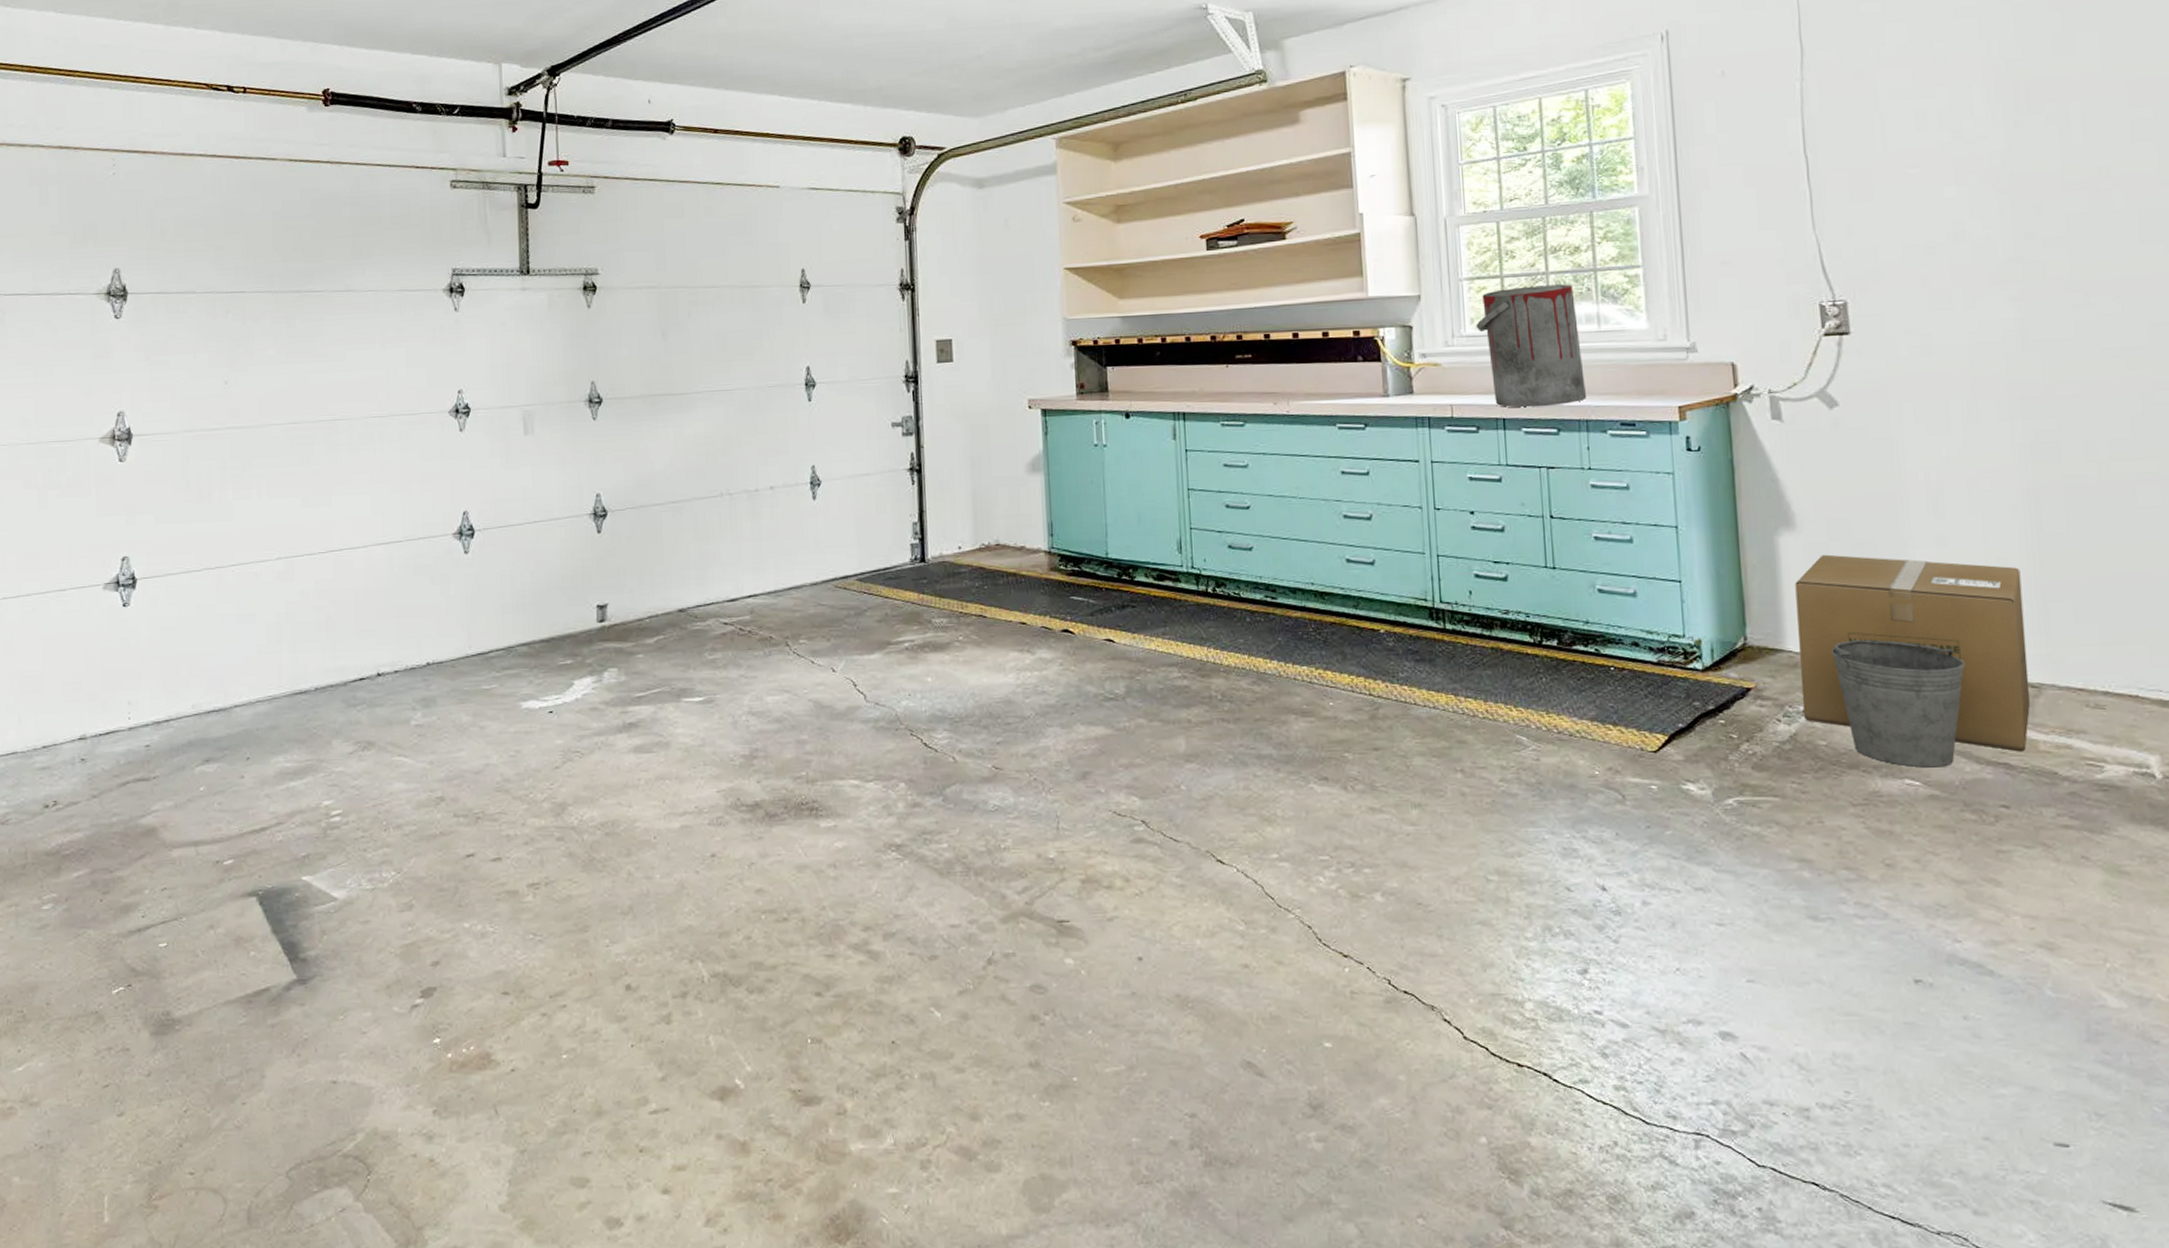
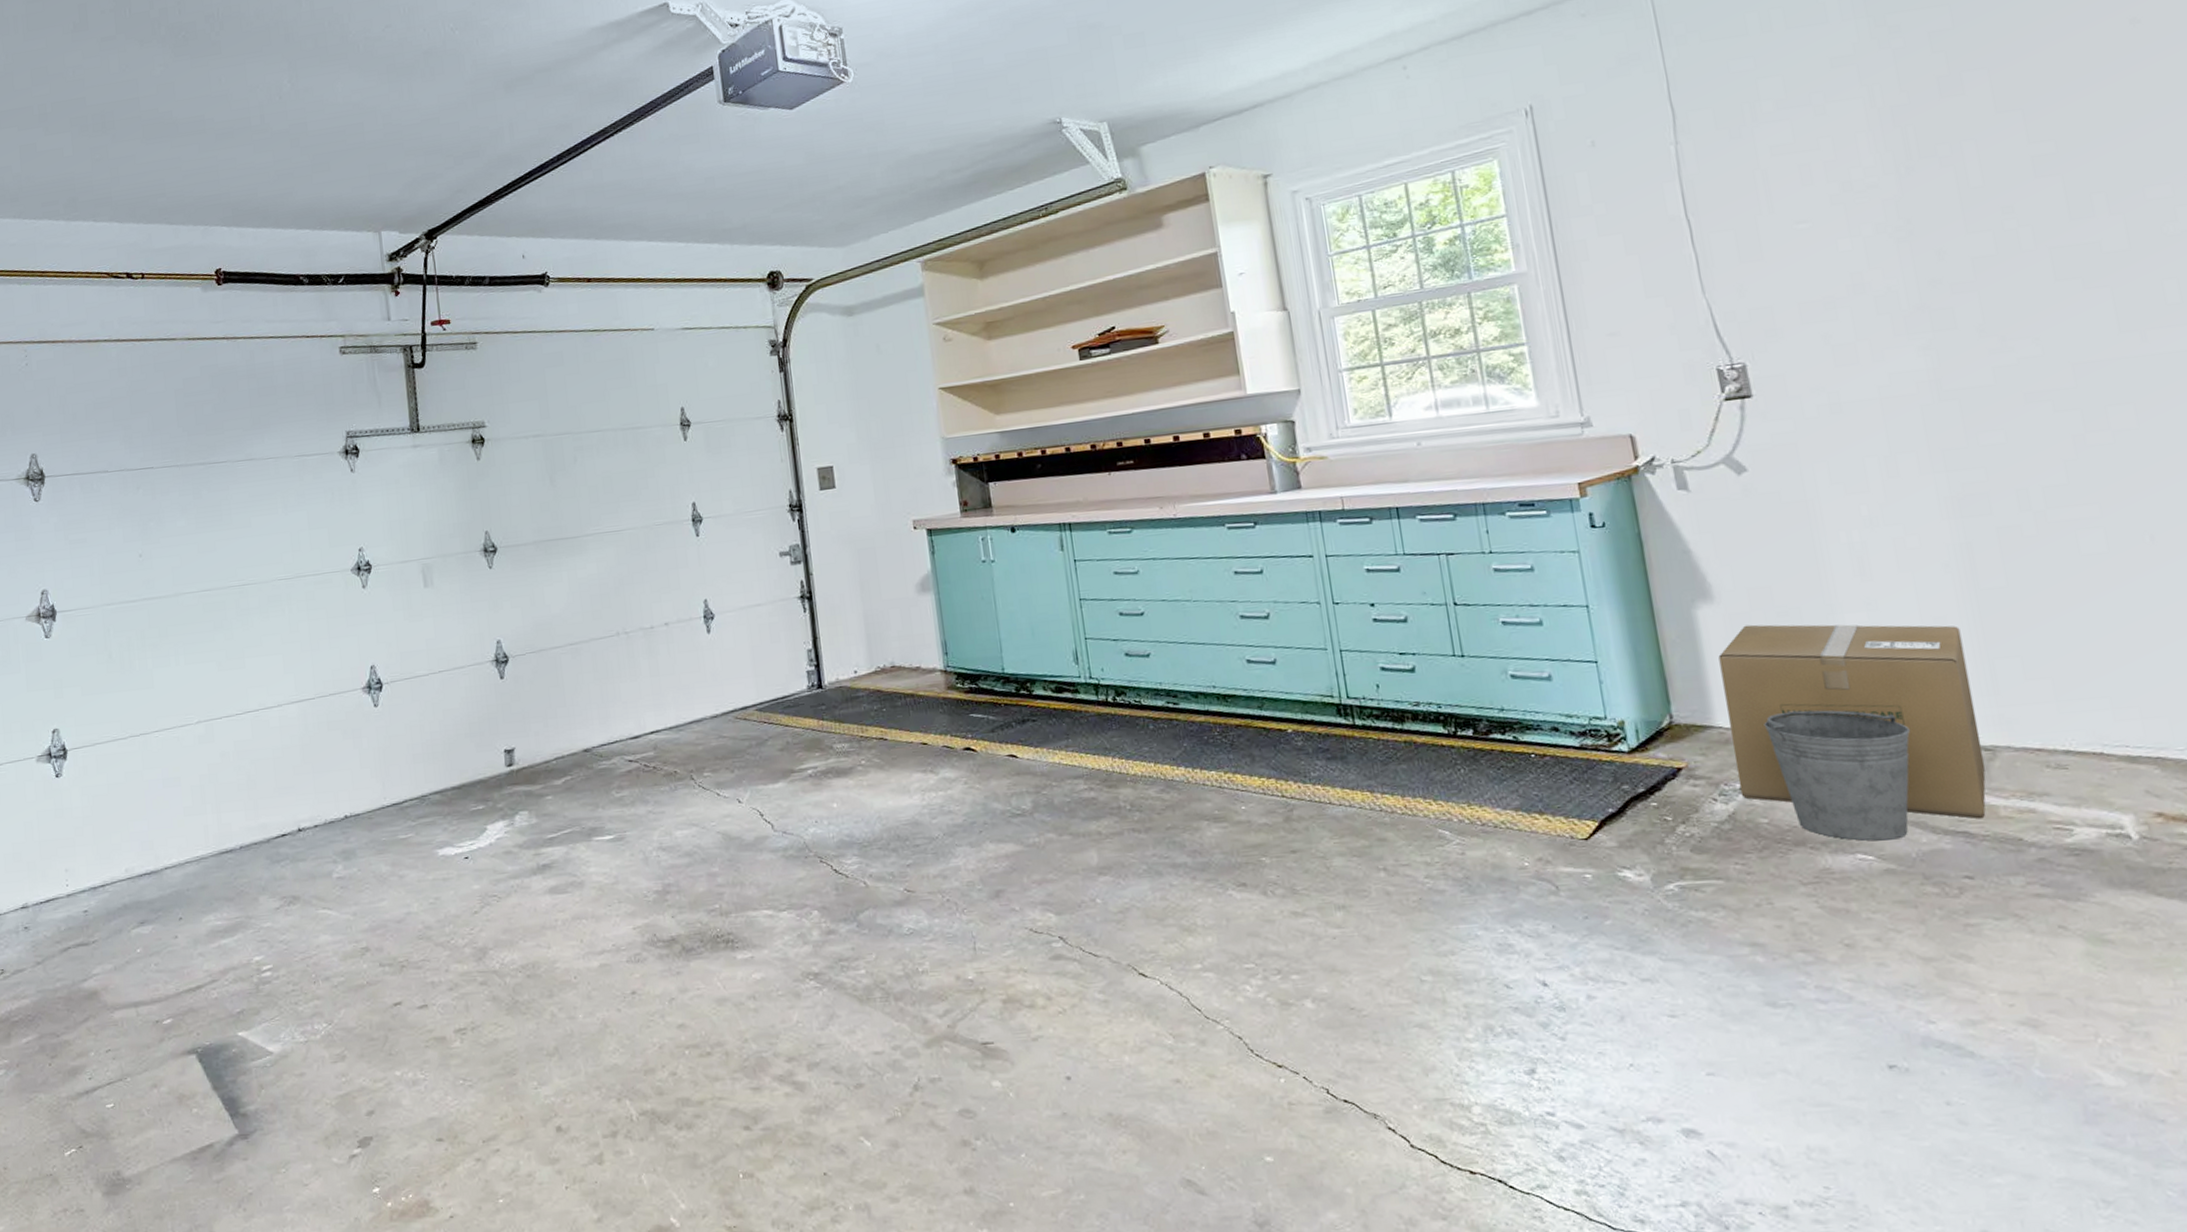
paint can: present [1476,284,1587,408] -> none [1359,367,1481,496]

